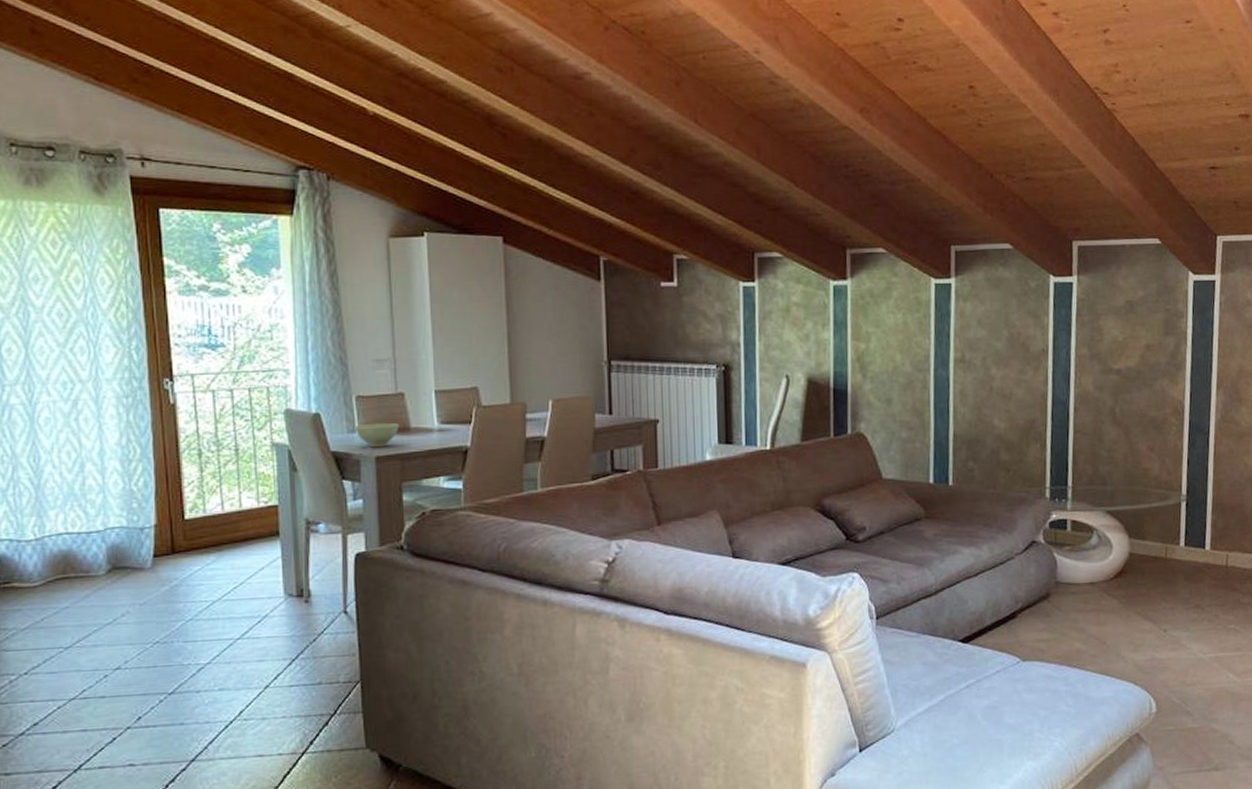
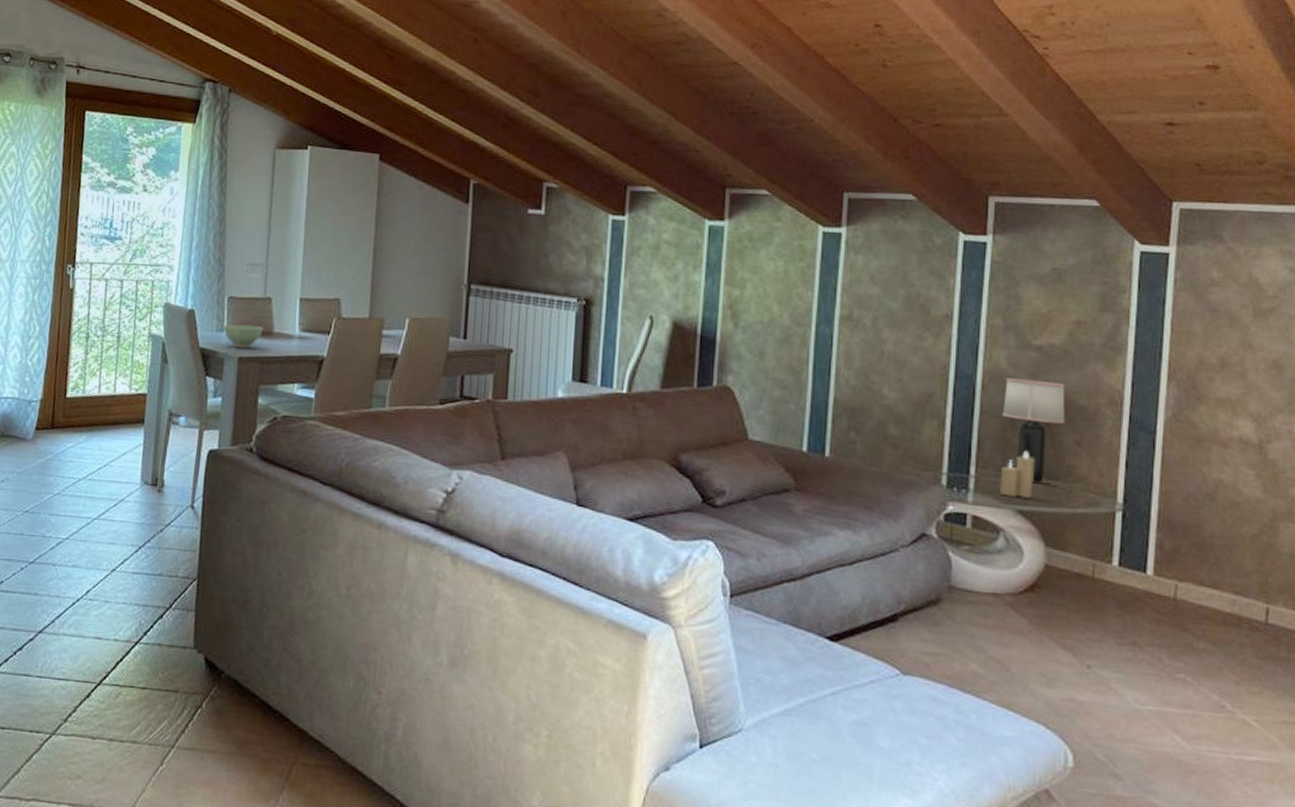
table lamp: none [1091,399,1141,486] -> present [1002,378,1065,483]
candle: none [1091,461,1119,502] -> present [999,452,1035,499]

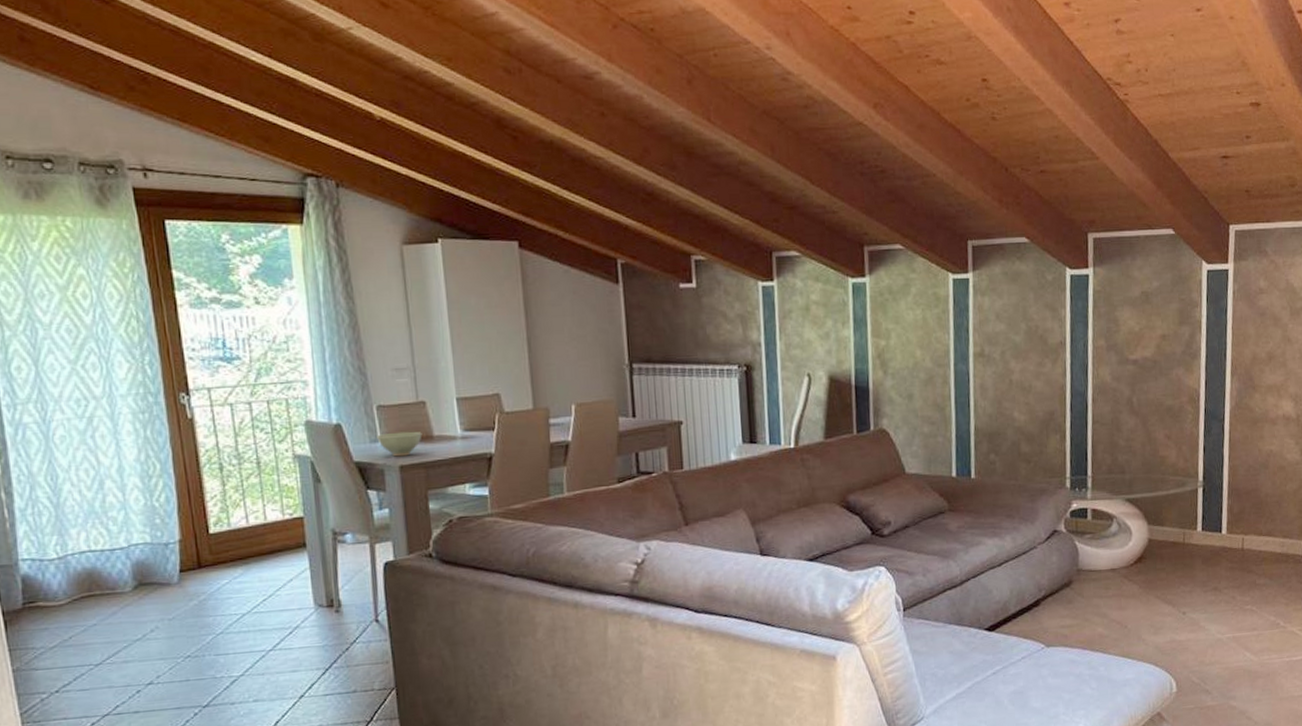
candle: present [999,452,1035,499] -> none [1110,450,1137,490]
table lamp: present [1002,378,1065,483] -> none [1109,388,1158,474]

